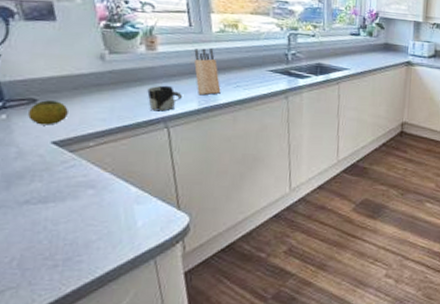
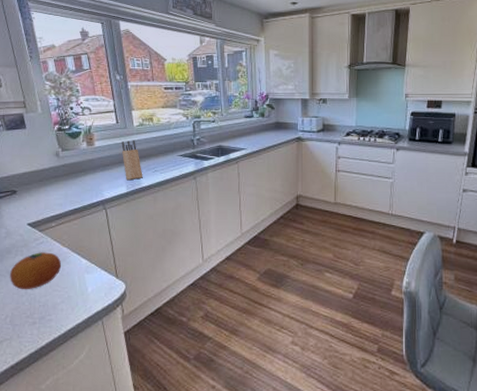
fruit: none [20,178,101,225] -> present [10,252,62,290]
fruit: present [28,100,68,125] -> none [12,191,37,211]
cup: present [147,85,182,112] -> none [89,174,114,196]

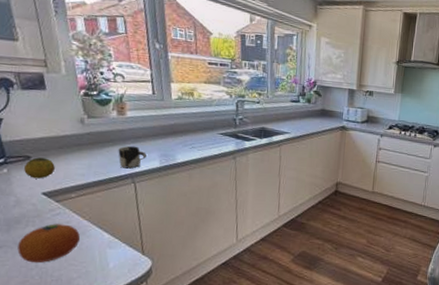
fruit: none [12,191,37,211] -> present [24,157,55,179]
cup: none [89,174,114,196] -> present [118,145,147,169]
knife block: present [121,140,143,181] -> none [157,113,179,155]

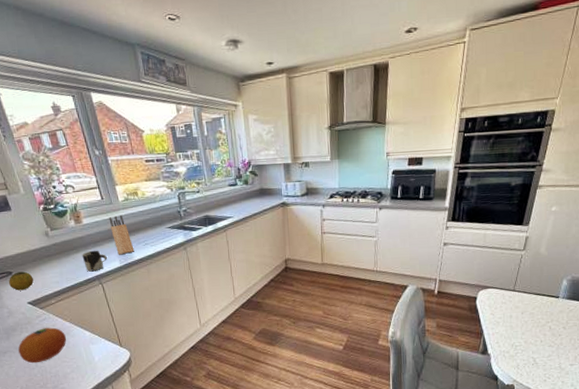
knife block: none [157,113,179,155] -> present [109,215,134,255]

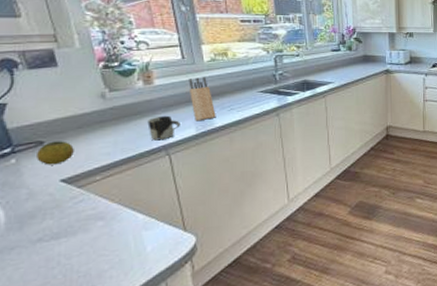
fruit: present [18,327,67,364] -> none [34,211,110,261]

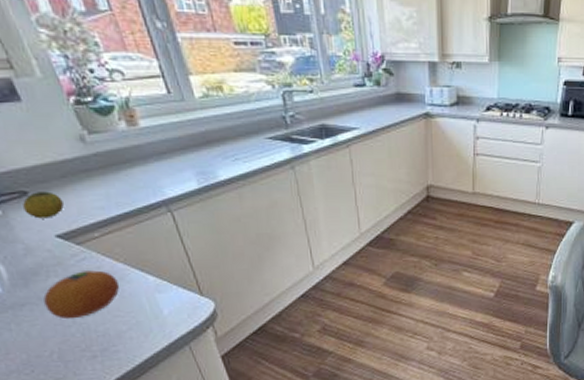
fruit: none [34,211,110,261] -> present [43,270,120,320]
cup: present [147,115,180,141] -> none [139,165,179,195]
knife block: present [189,77,216,122] -> none [180,118,219,173]

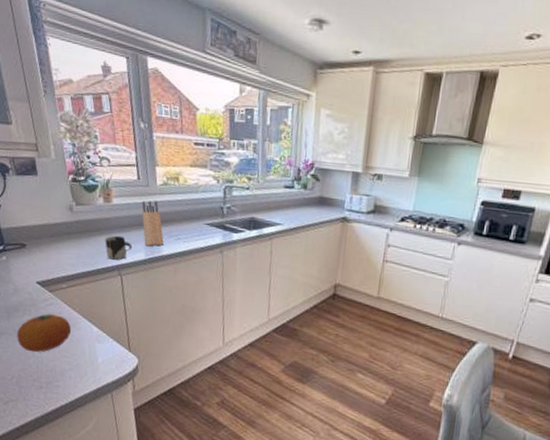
fruit: present [23,191,64,219] -> none [20,245,47,267]
cup: none [139,165,179,195] -> present [105,235,132,260]
knife block: none [180,118,219,173] -> present [142,200,164,247]

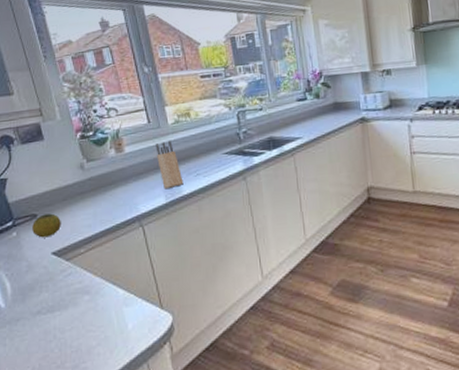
fruit: present [17,314,72,353] -> none [35,284,95,334]
fruit: none [20,245,47,267] -> present [32,213,61,238]
cup: present [105,235,132,260] -> none [121,184,151,212]

